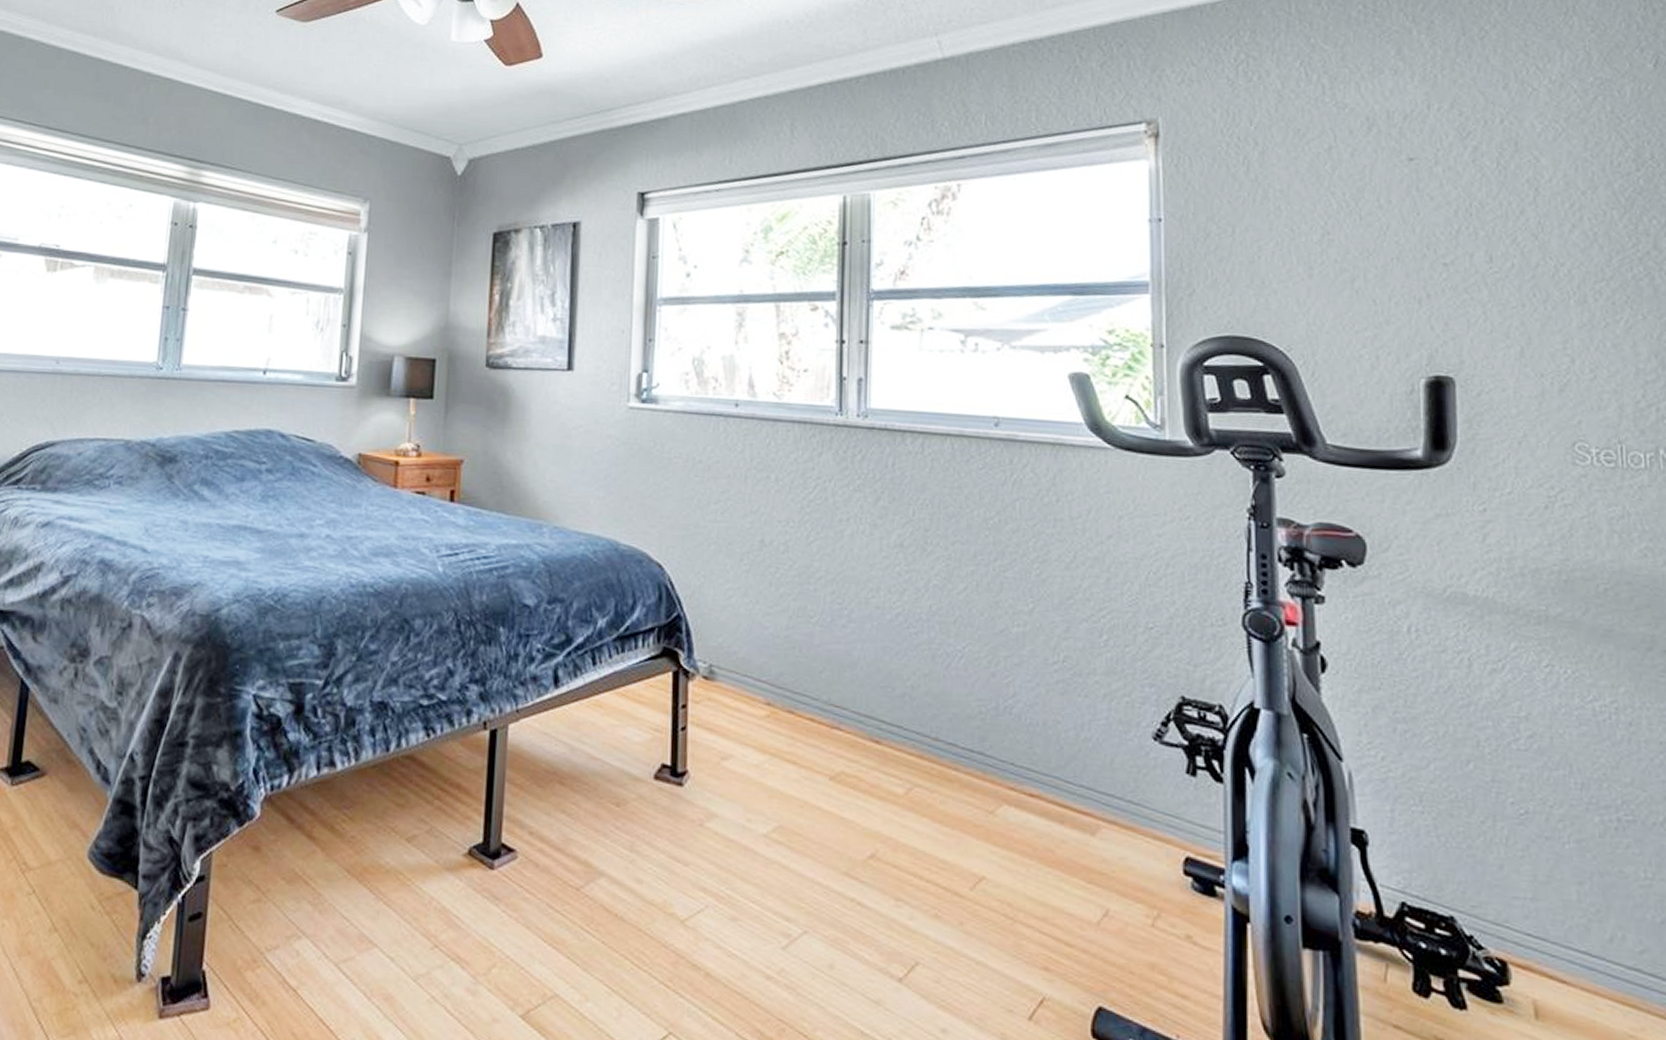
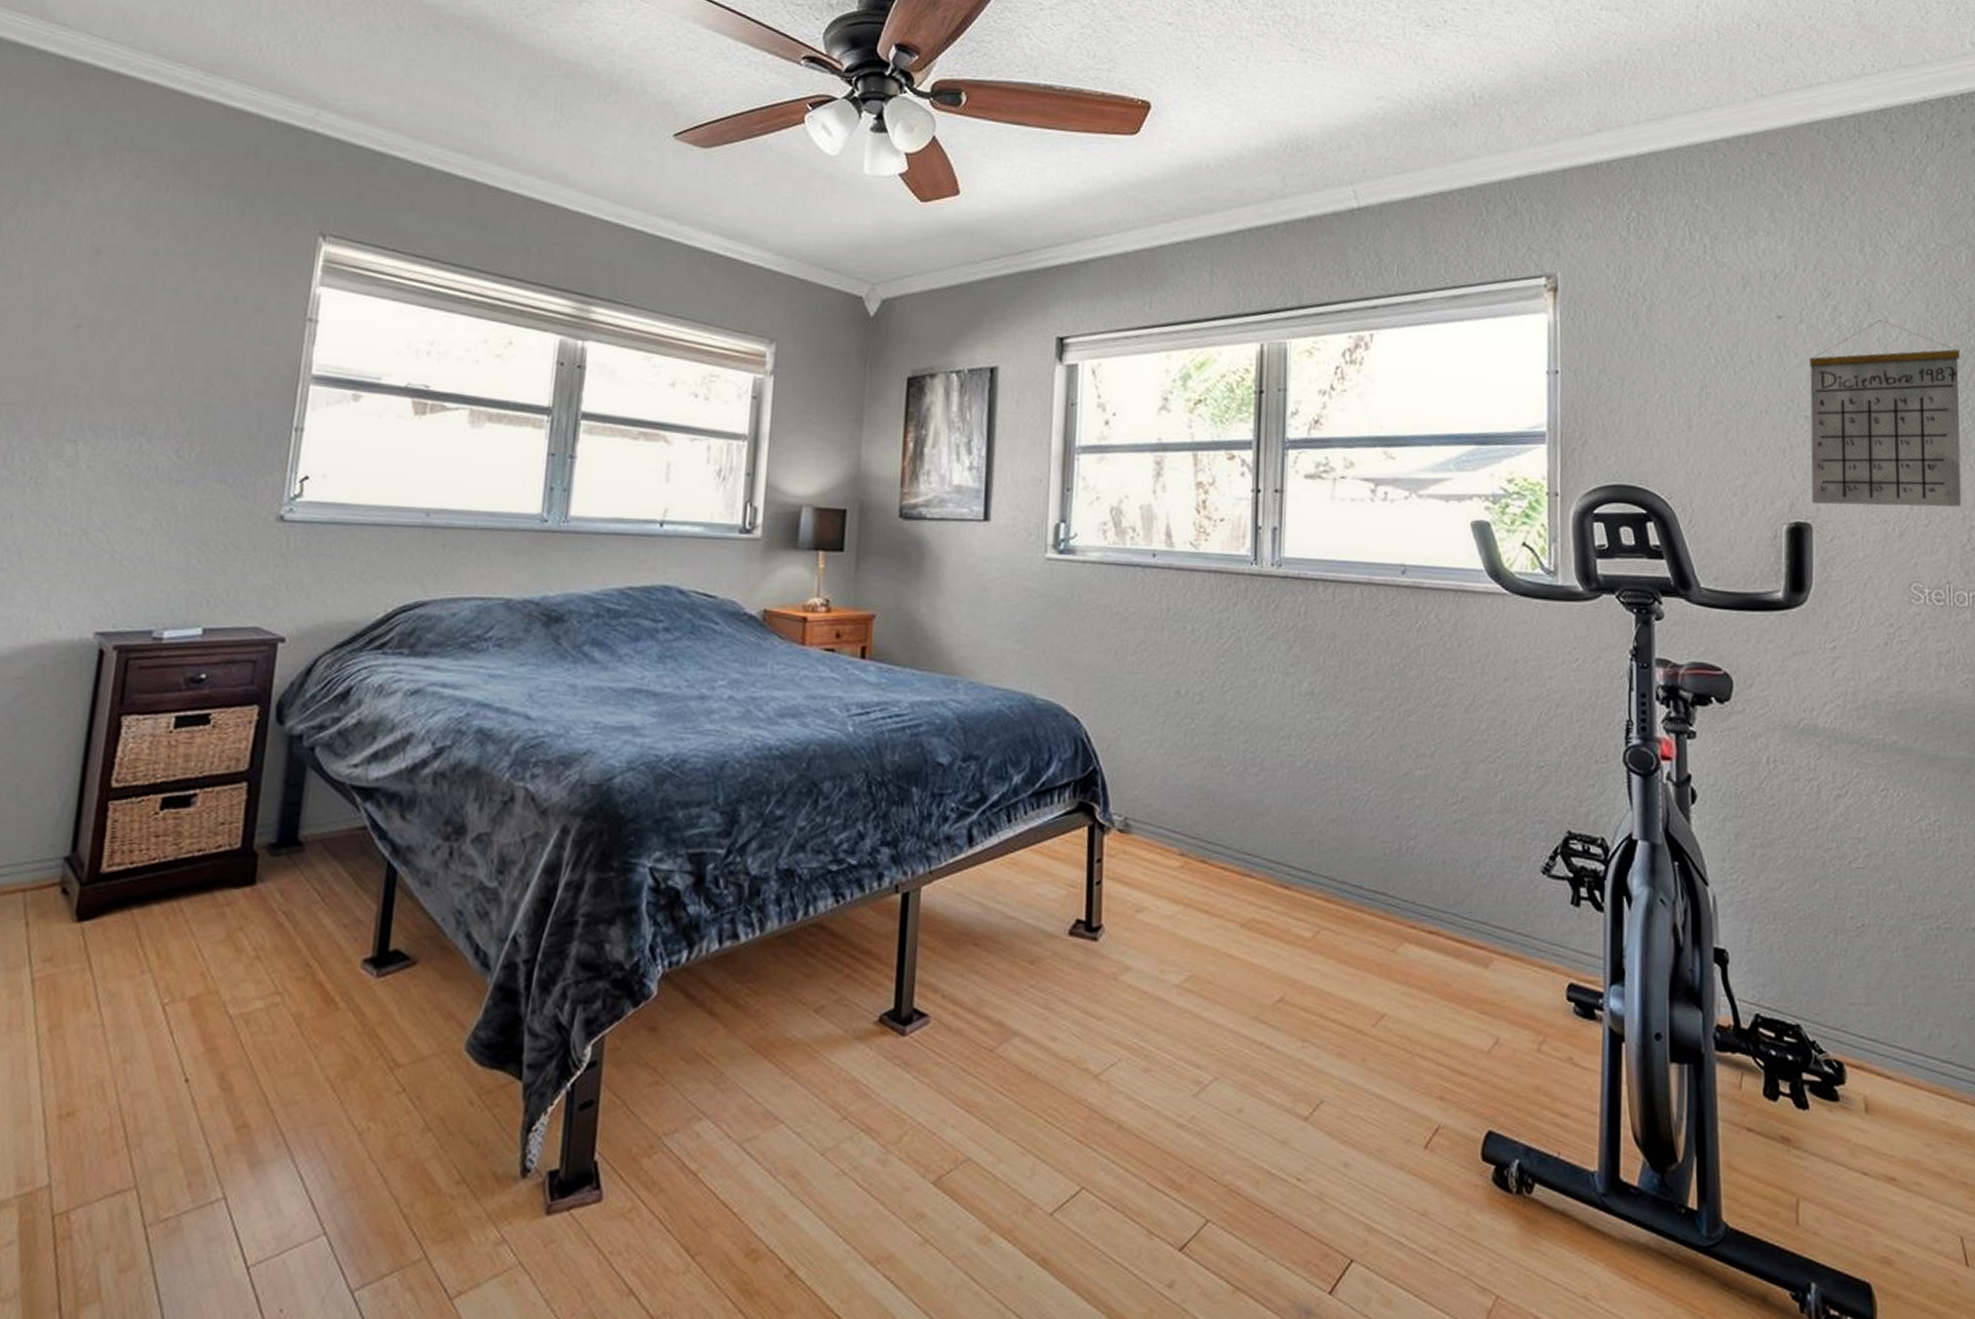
calendar: none [1447,159,1634,361] -> present [1810,319,1962,507]

